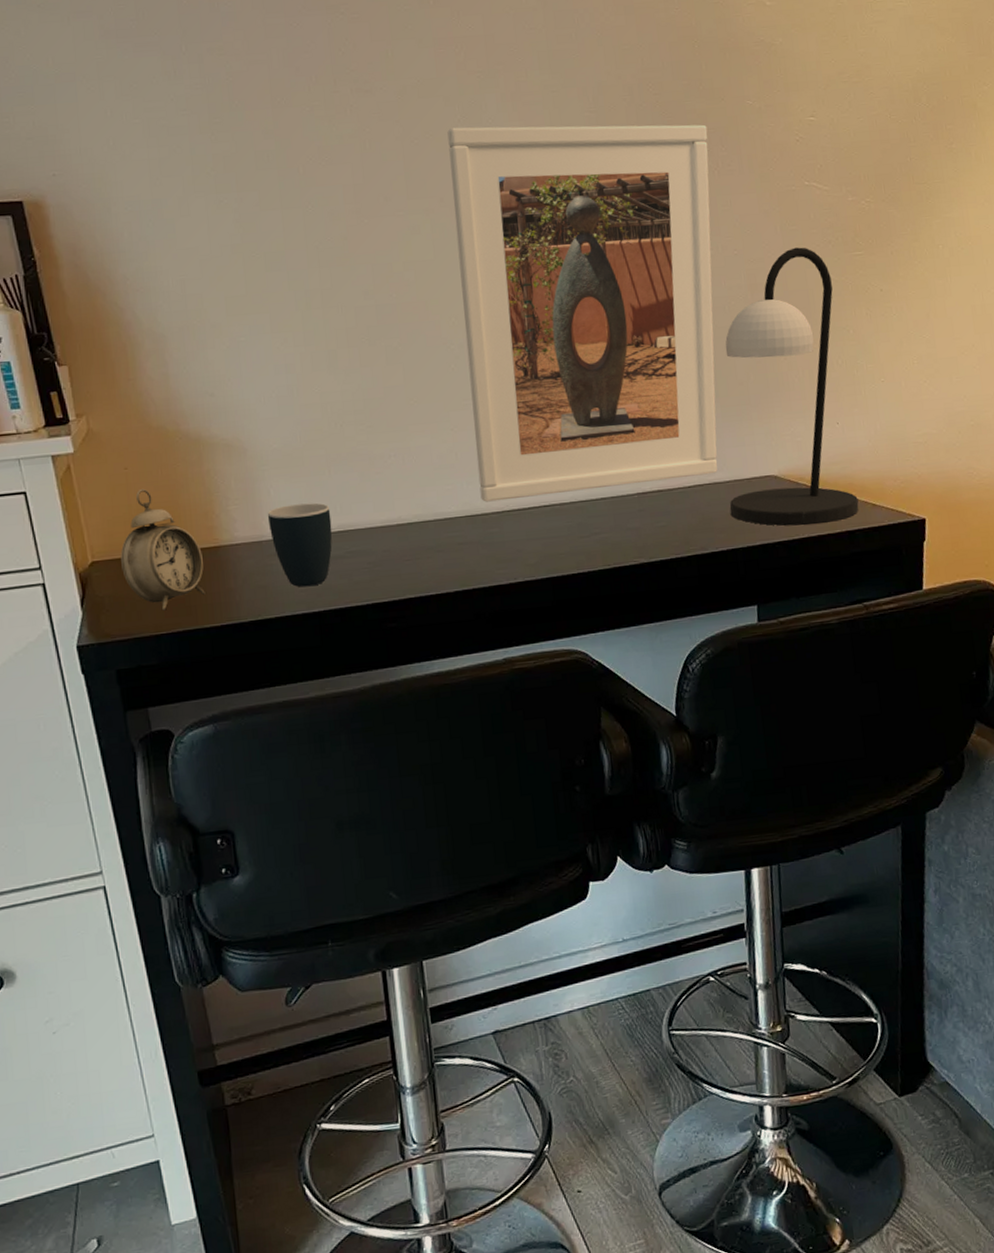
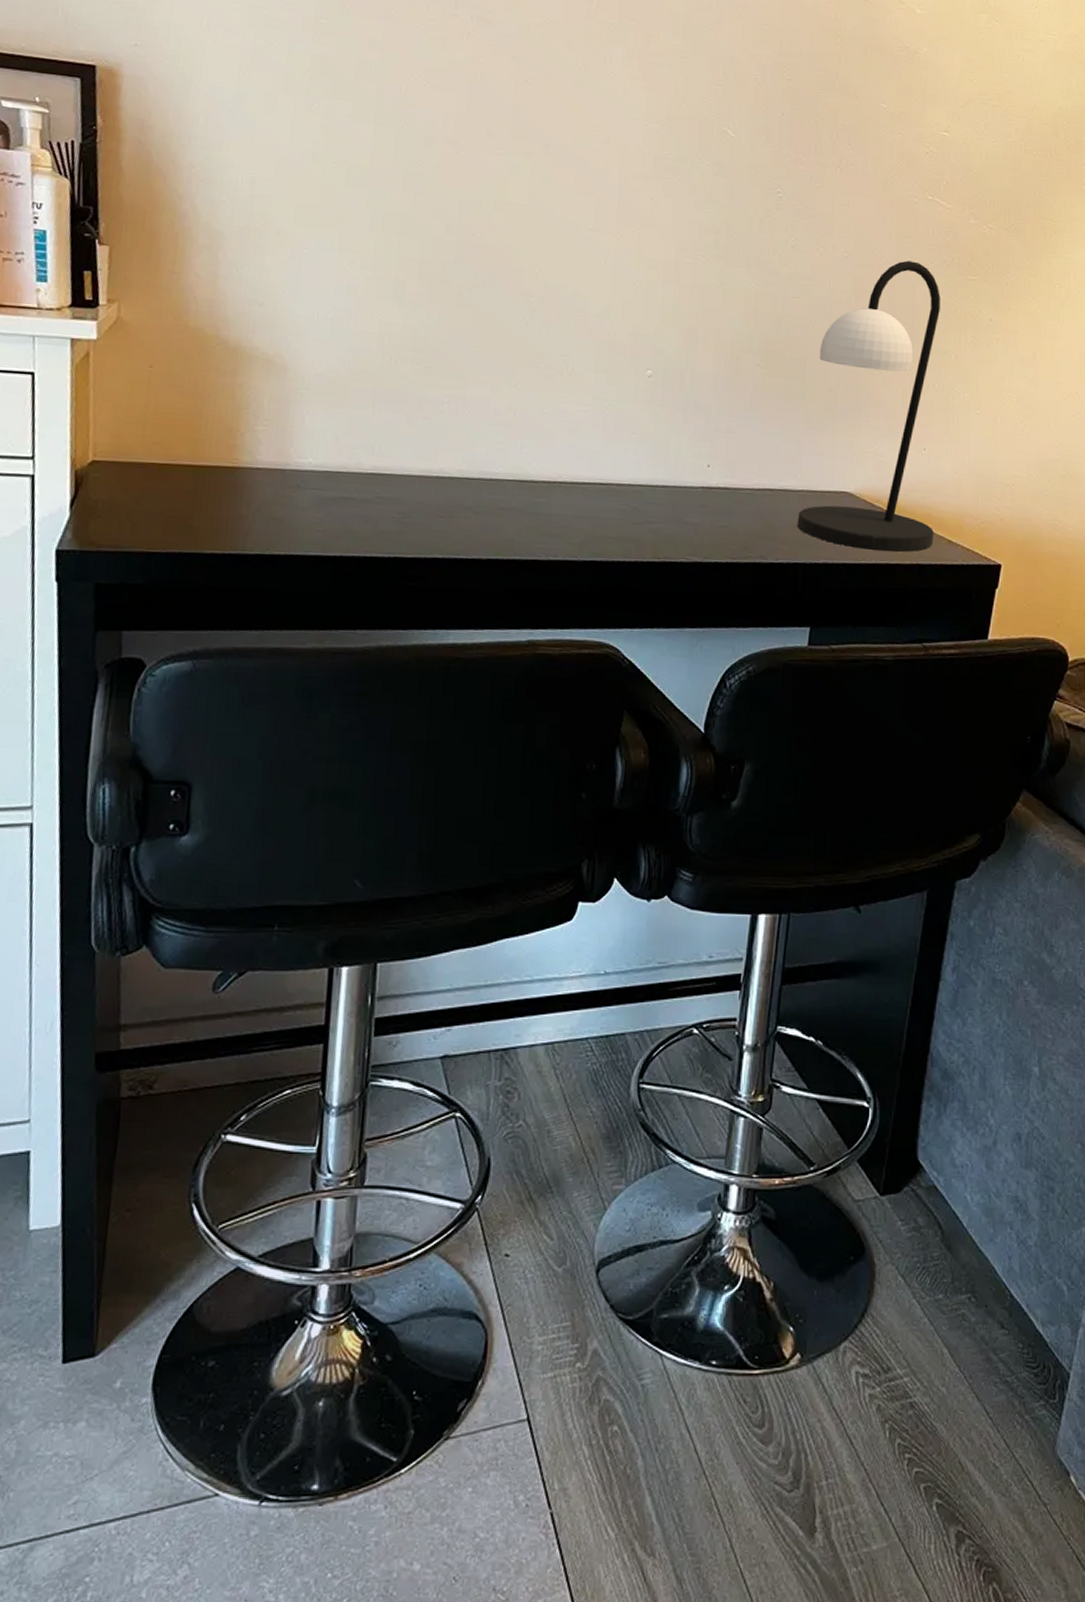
alarm clock: present [120,488,206,611] -> none [124,390,217,527]
mug: present [267,502,333,587] -> none [296,435,367,528]
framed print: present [447,124,718,502] -> none [533,74,836,480]

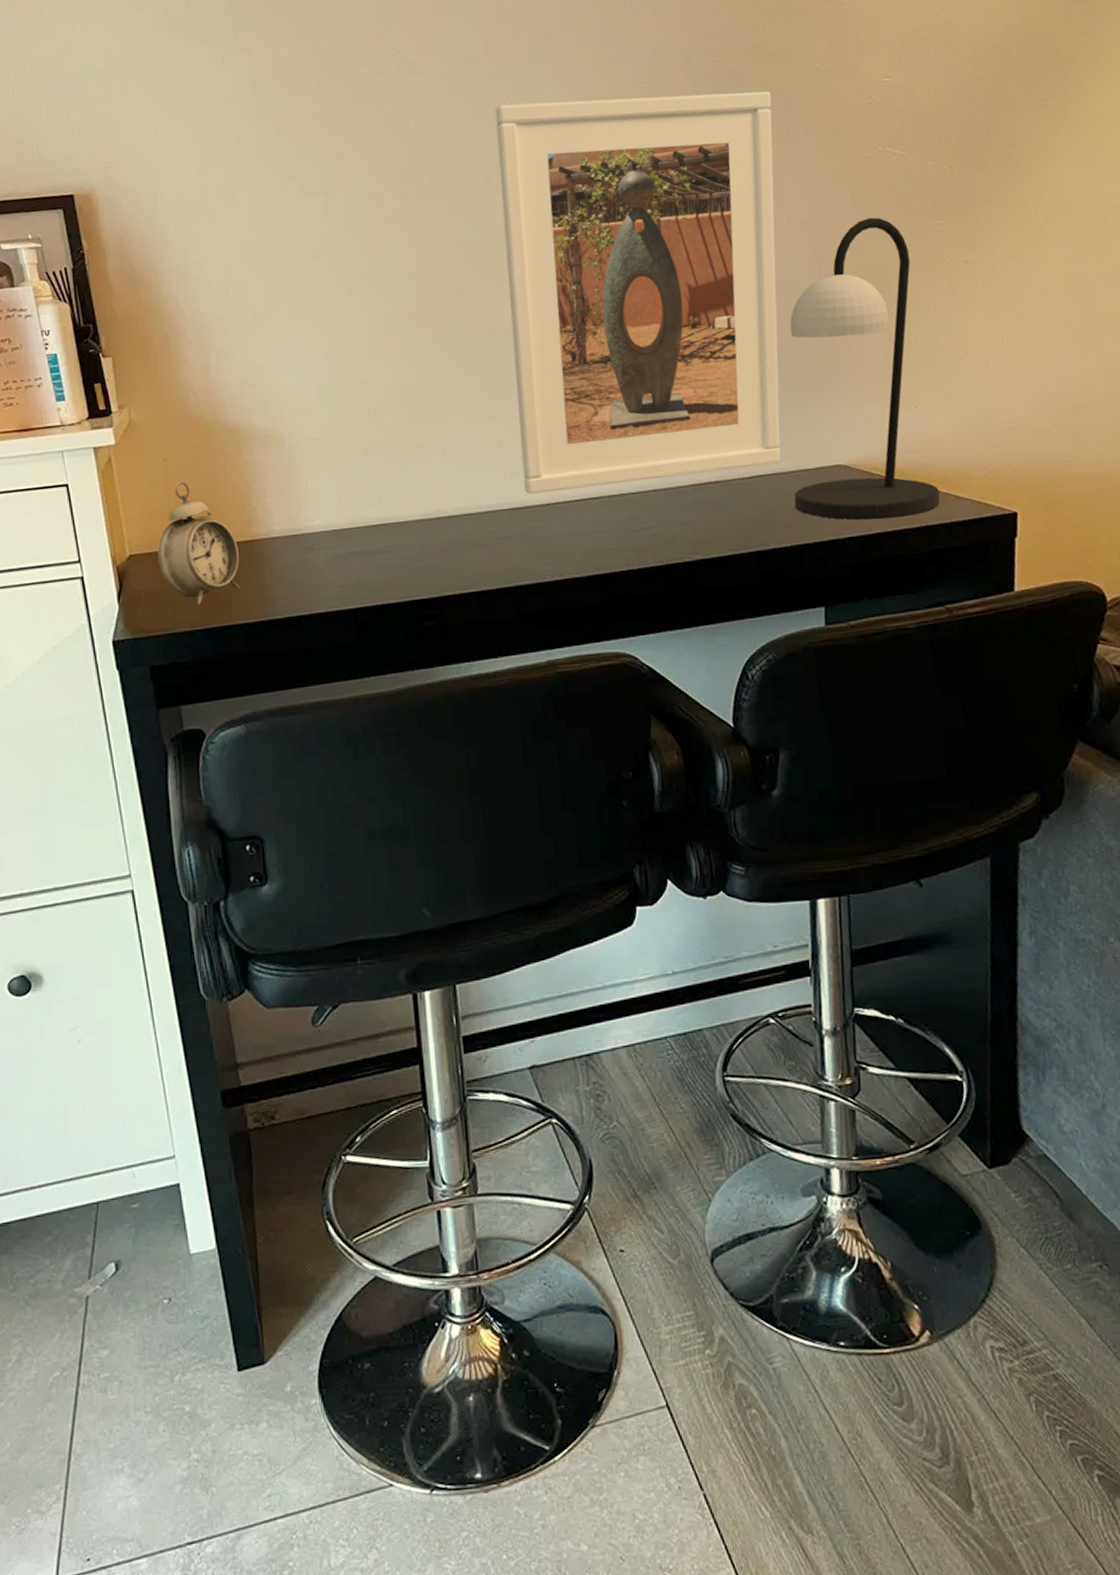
alarm clock: none [124,390,217,527] -> present [158,480,241,606]
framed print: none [533,74,836,480] -> present [495,90,781,494]

